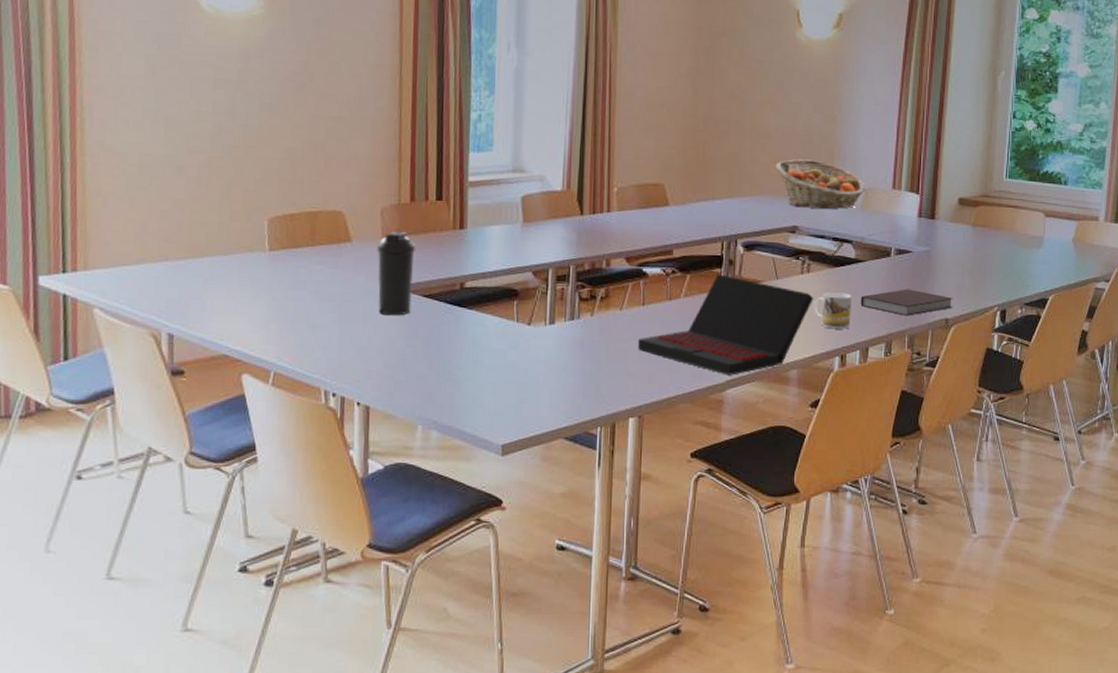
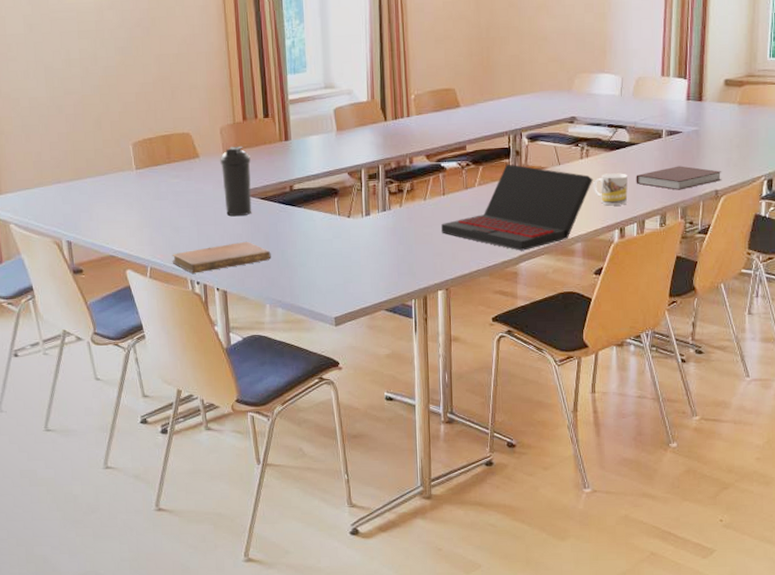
notebook: none [303,346,430,383] -> present [172,241,271,274]
fruit basket: present [775,159,866,209] -> none [553,56,637,100]

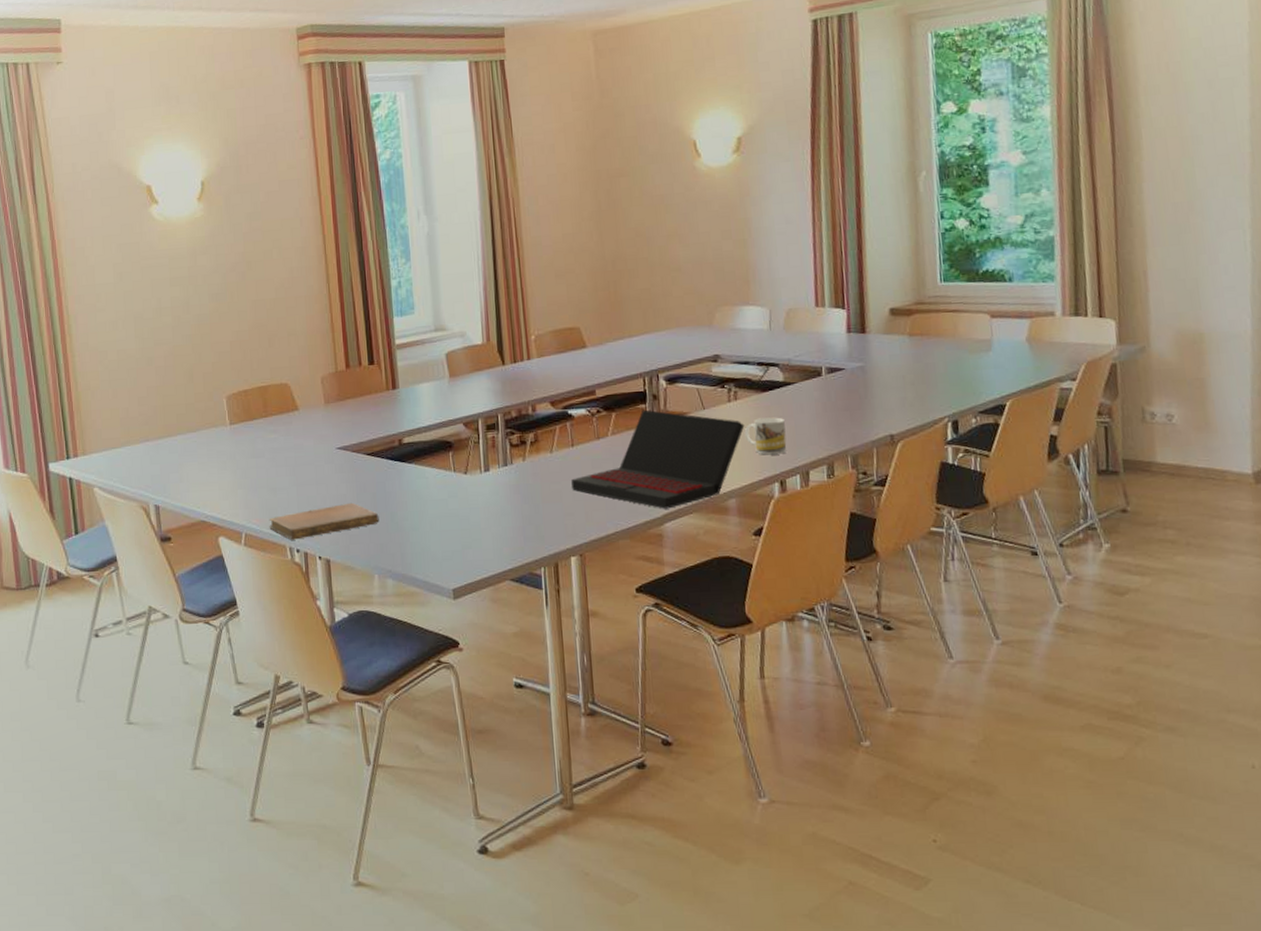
water bottle: present [220,146,252,217] -> none [321,396,357,475]
notebook: present [636,166,722,190] -> none [794,407,897,436]

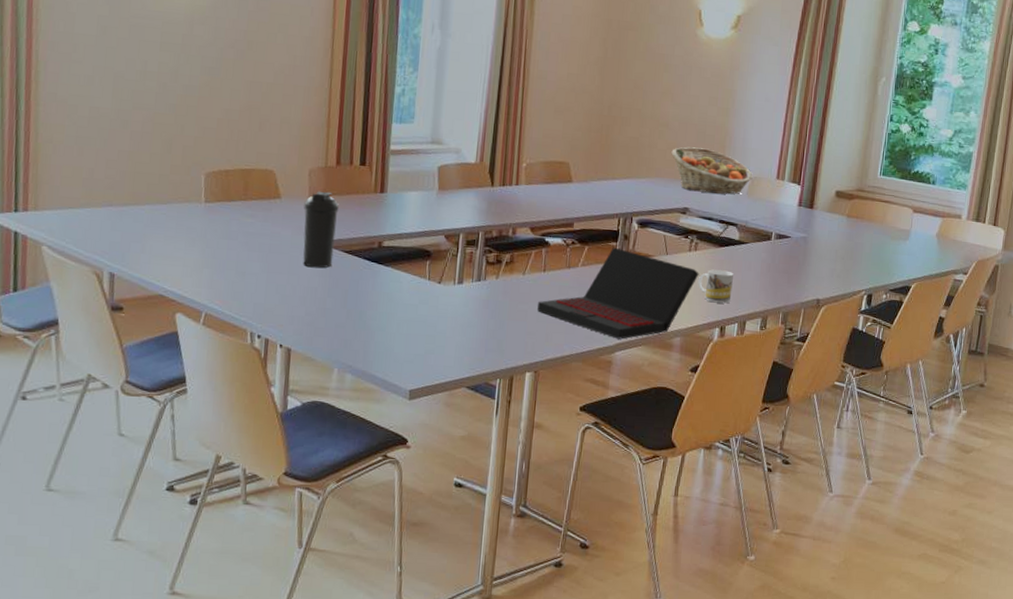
notebook: present [269,502,379,540] -> none [232,296,348,326]
water bottle: none [321,396,357,475] -> present [303,191,339,268]
fruit basket: none [689,286,787,336] -> present [671,147,753,194]

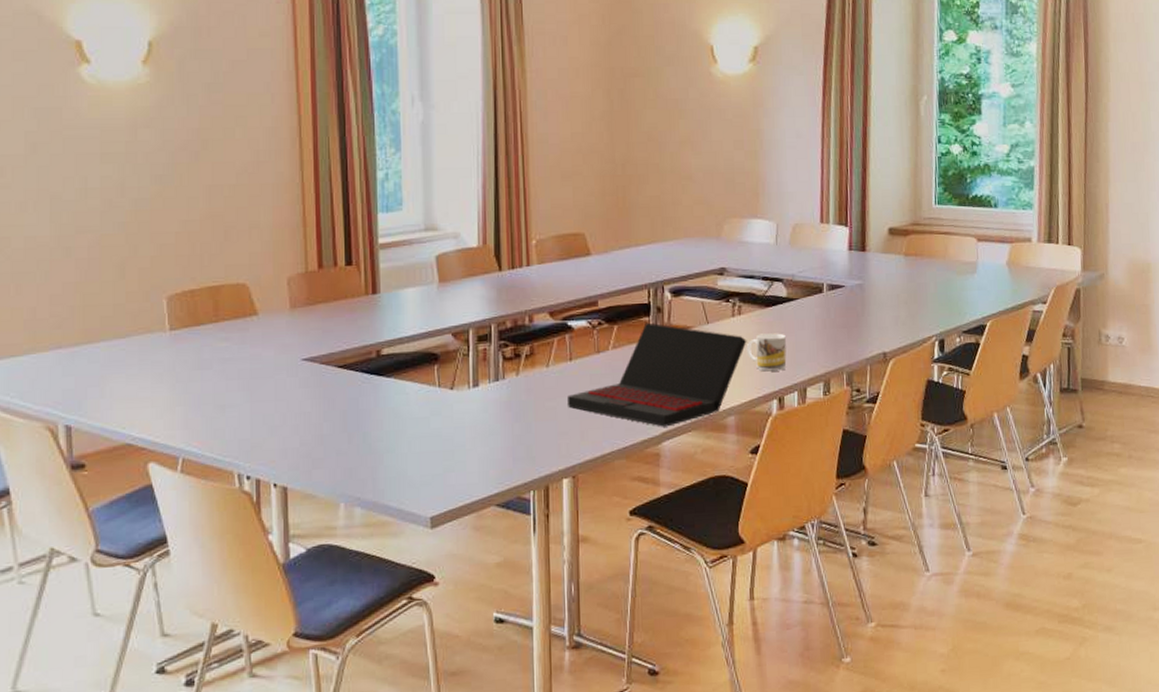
water bottle: present [303,191,339,268] -> none [286,300,326,390]
fruit basket: present [671,147,753,194] -> none [699,198,794,248]

